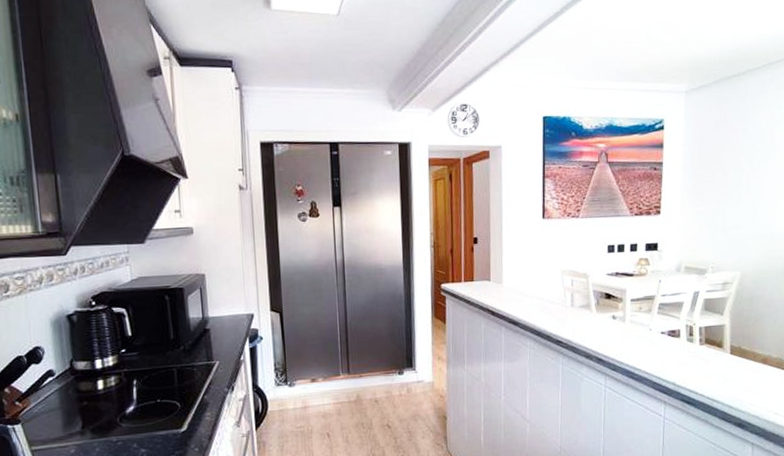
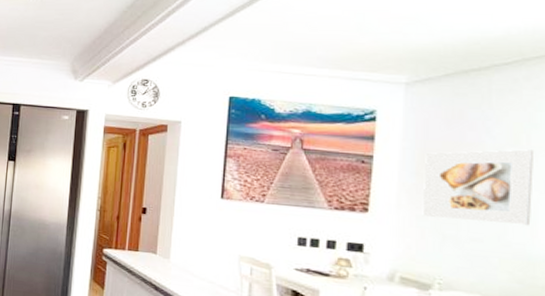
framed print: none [699,144,776,213] -> present [422,149,535,226]

